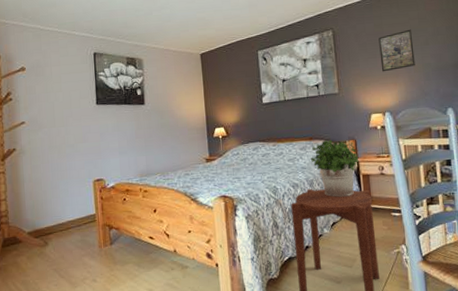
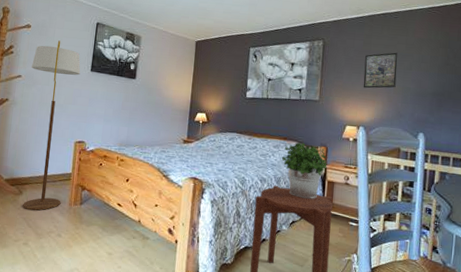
floor lamp: none [33,78,90,260] -> present [23,40,81,211]

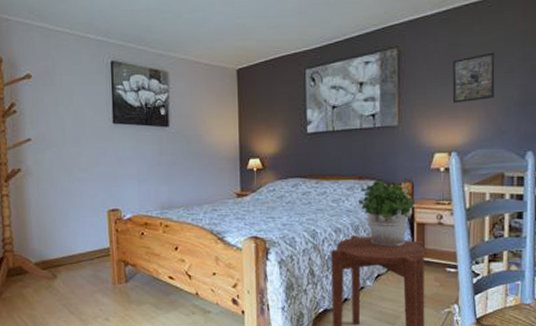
floor lamp: present [23,40,81,211] -> none [41,90,103,294]

